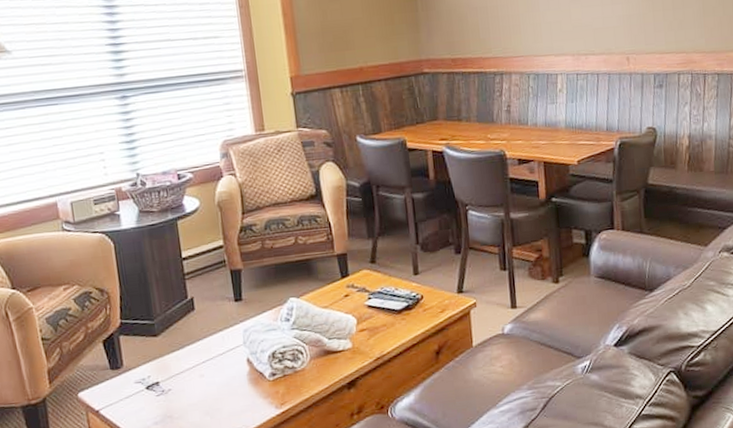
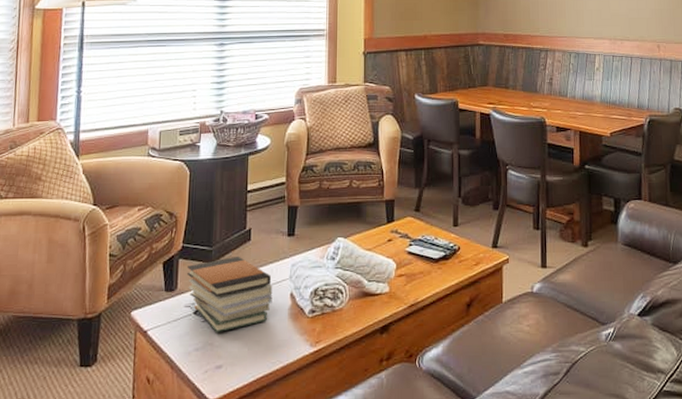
book stack: none [129,326,229,405] -> present [186,256,273,332]

